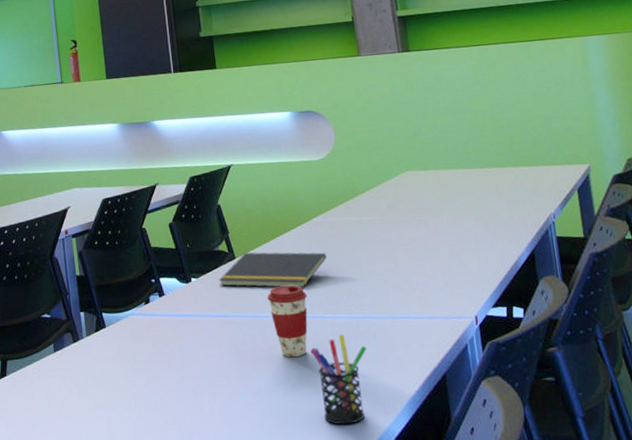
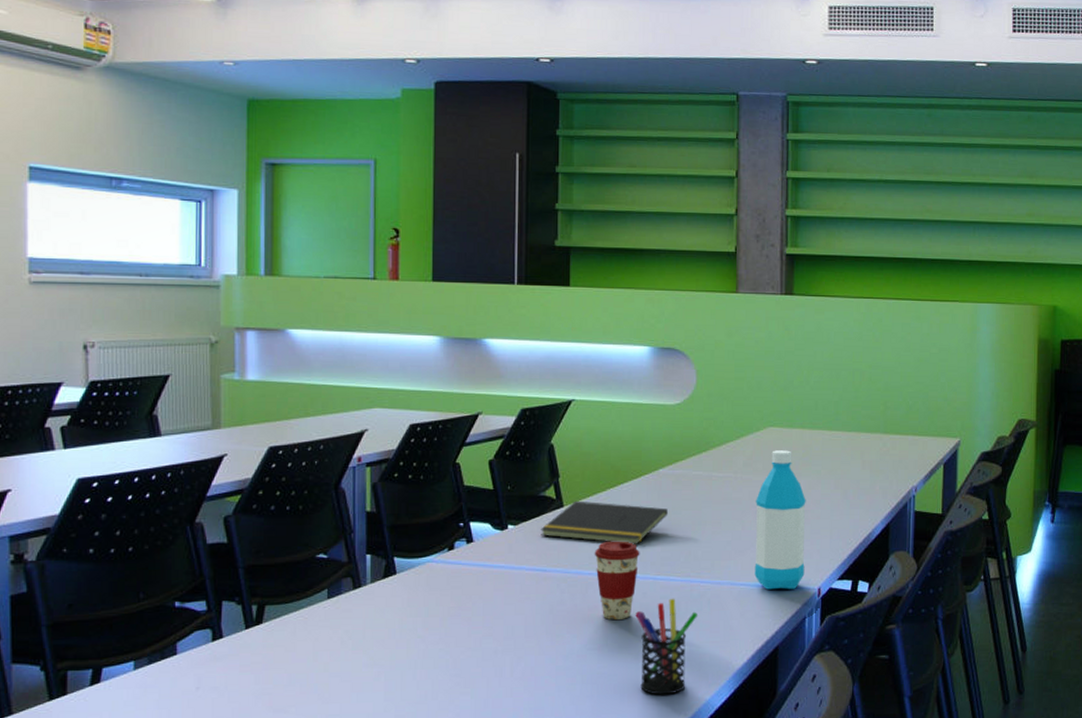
water bottle: none [404,191,460,321] -> present [754,450,806,590]

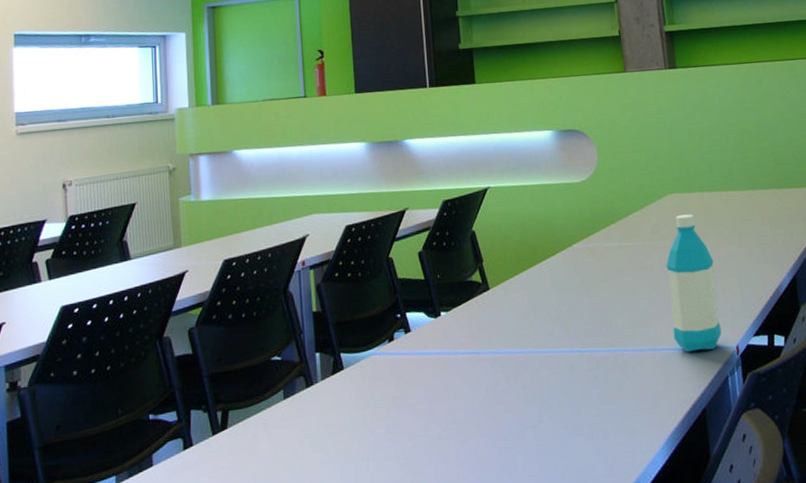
notepad: present [541,500,668,544] -> none [471,281,586,321]
coffee cup: present [594,541,640,621] -> none [522,317,565,397]
pen holder: present [635,598,699,695] -> none [566,369,626,468]

